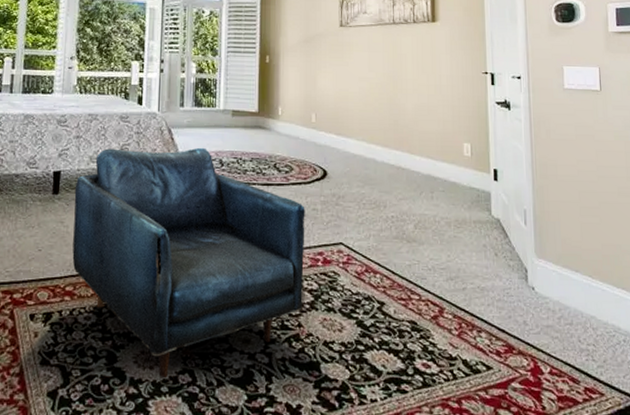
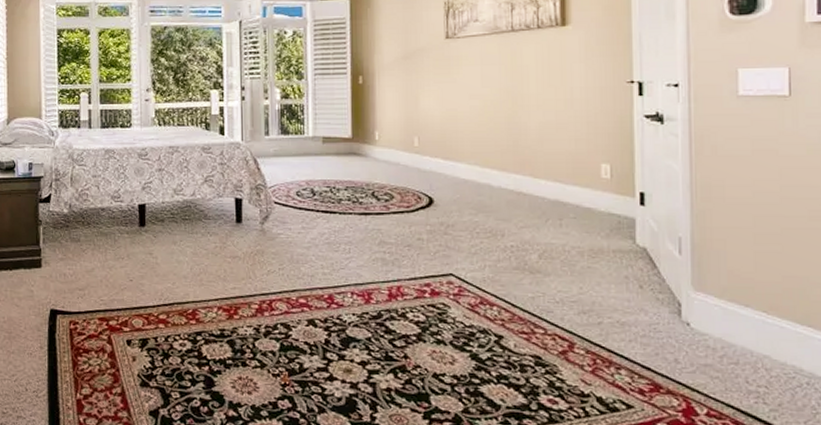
armchair: present [72,147,305,377] -> none [161,177,411,402]

